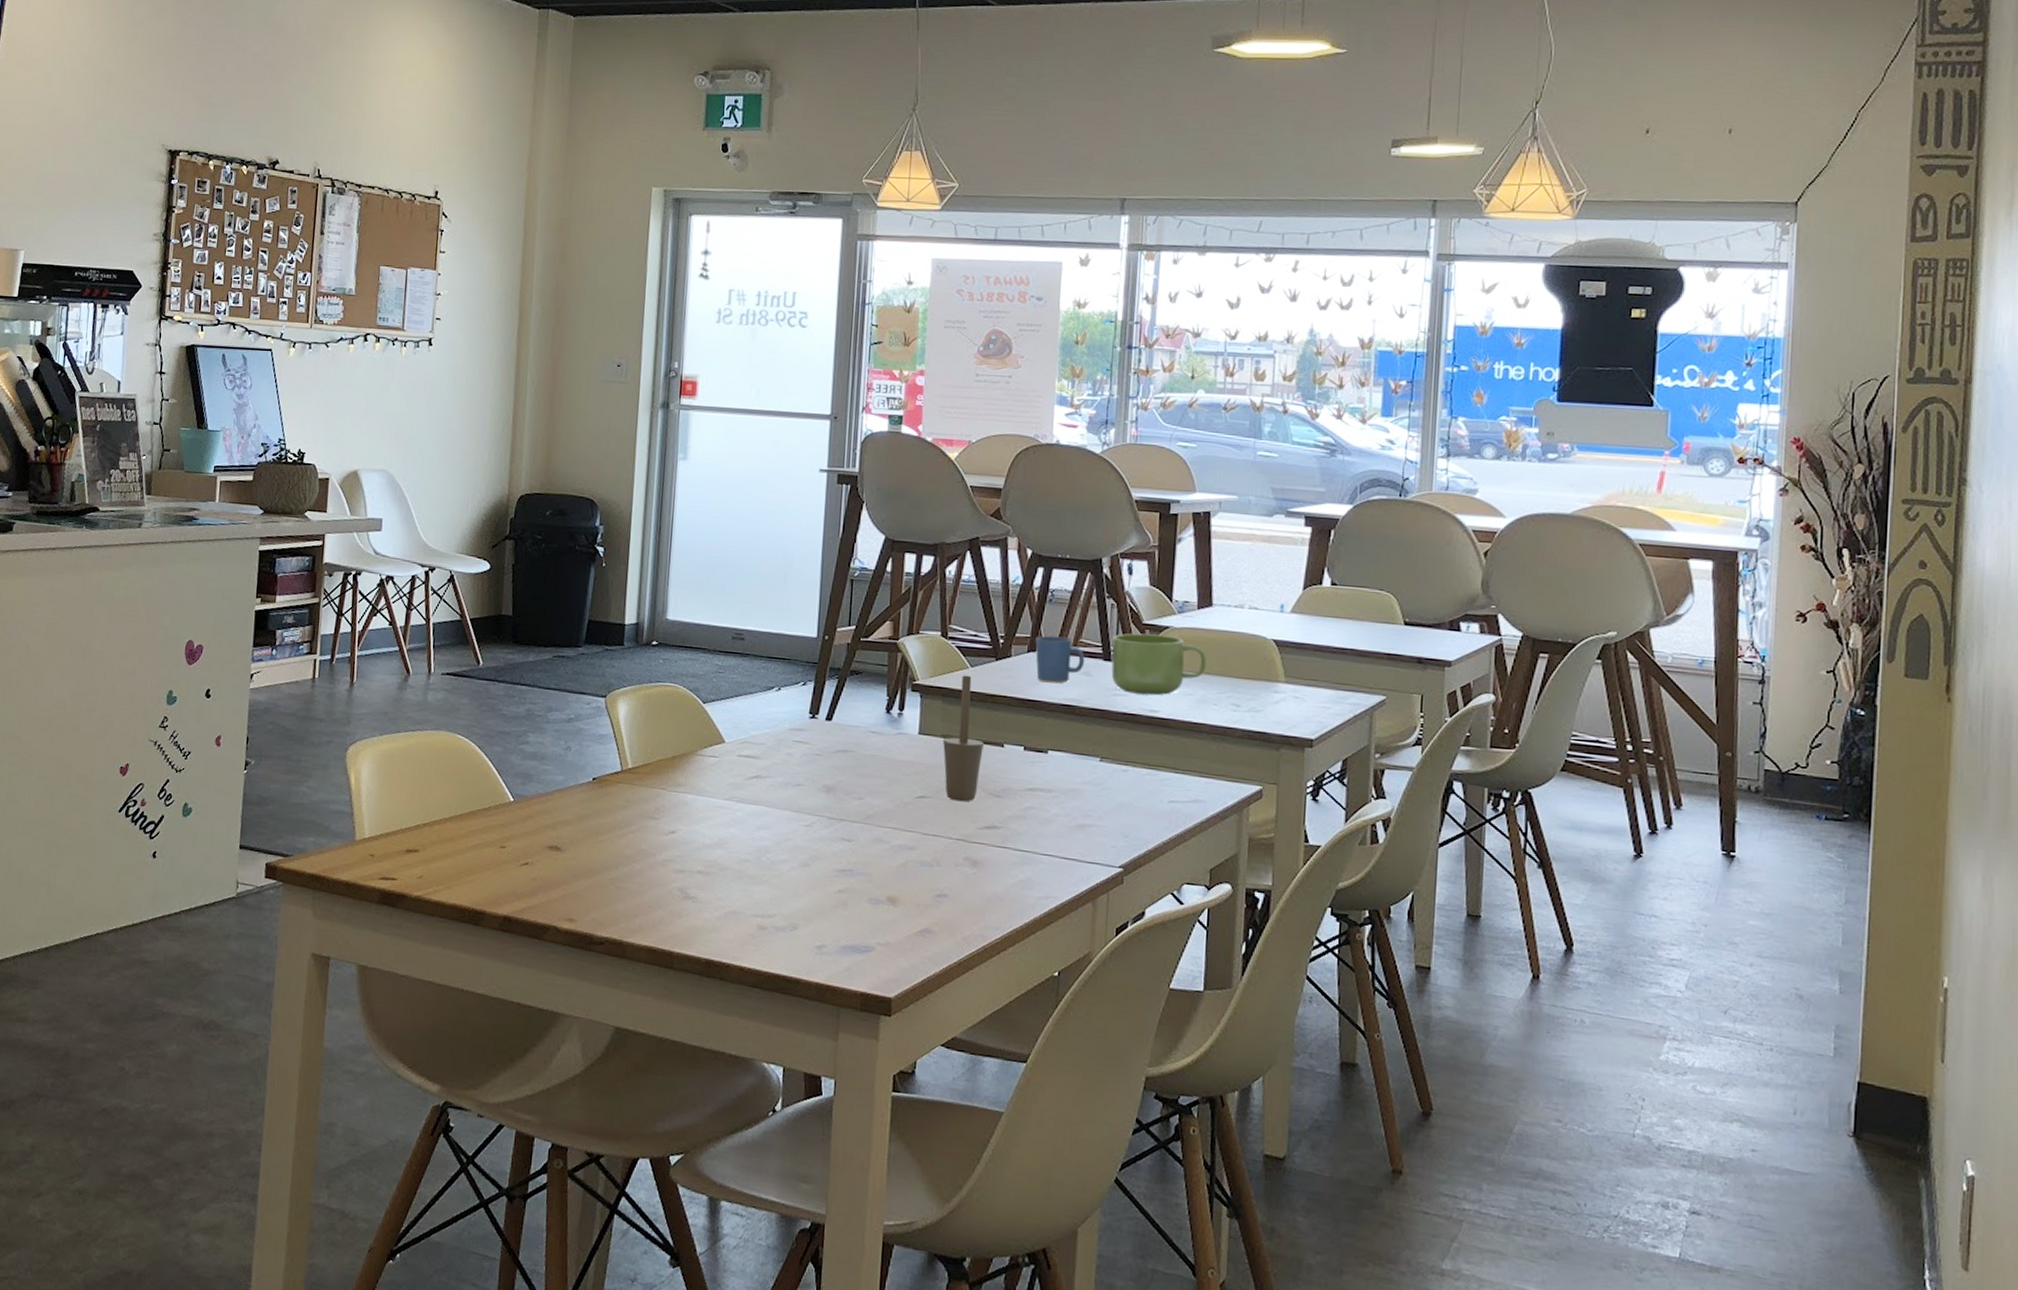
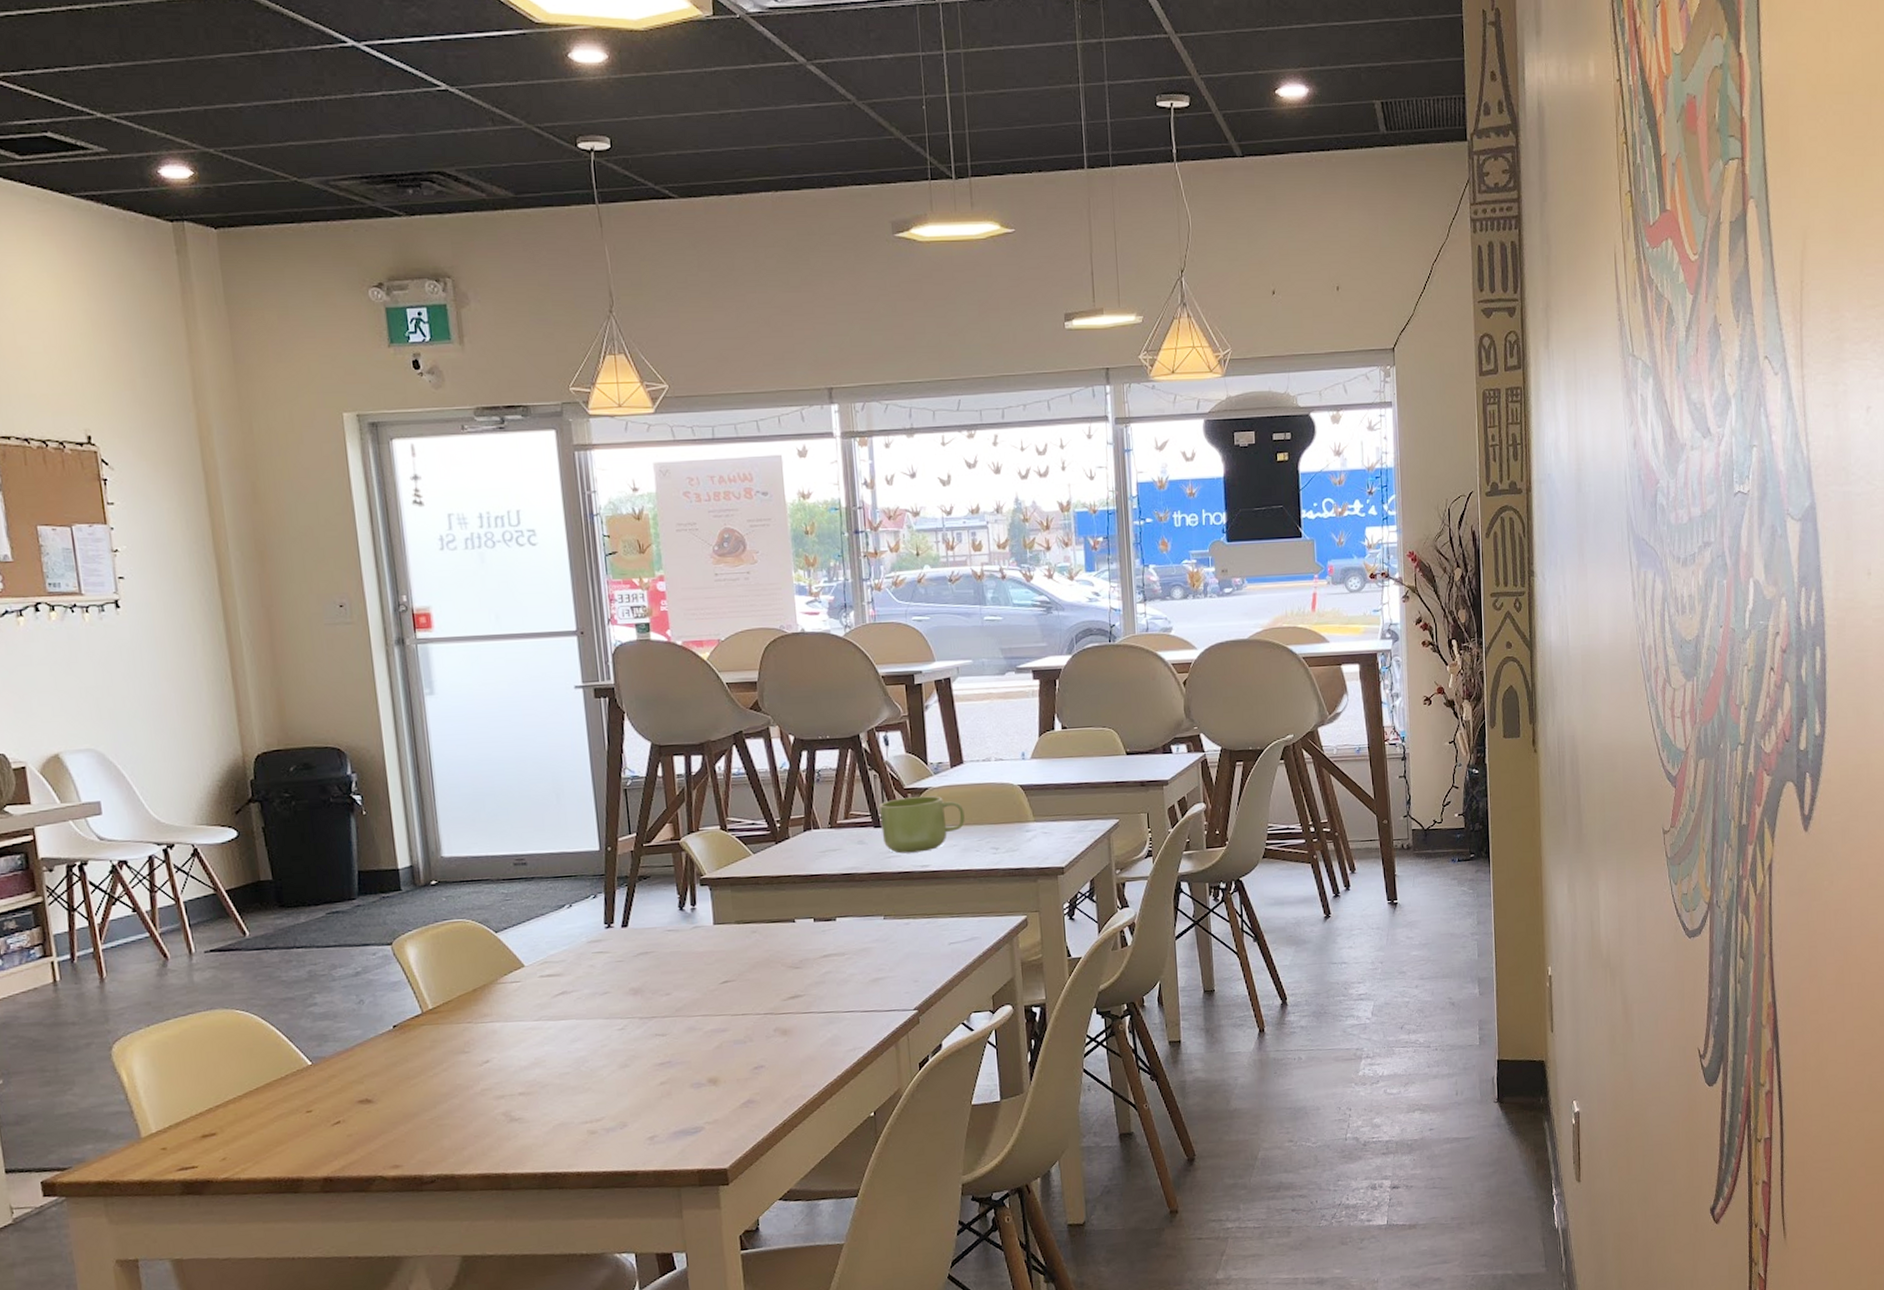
beverage cup: present [943,675,984,802] -> none [738,862,777,980]
mug: present [1035,635,1085,684] -> none [809,812,858,857]

